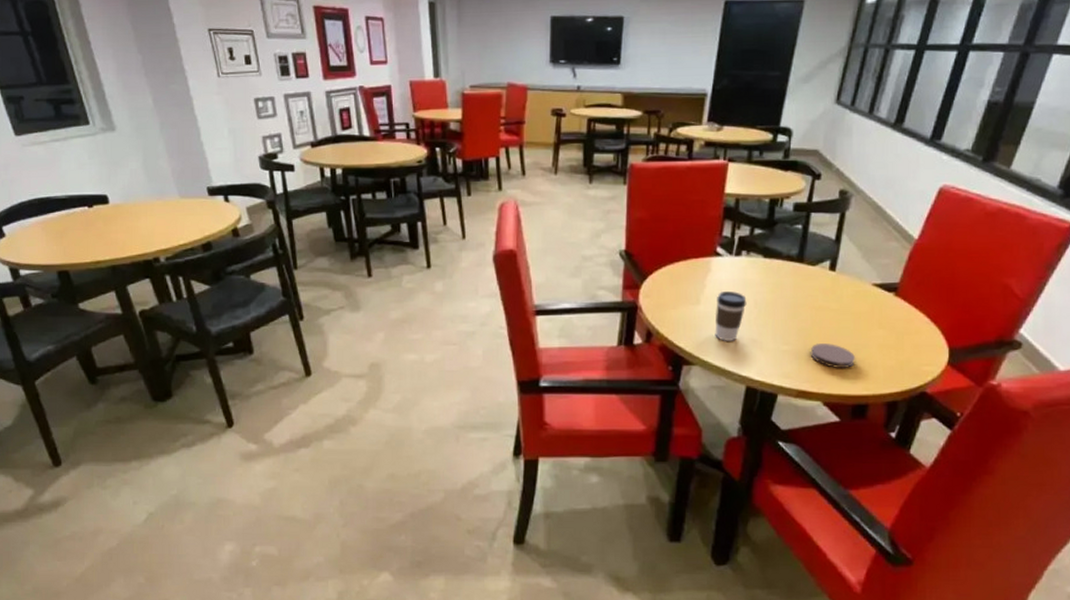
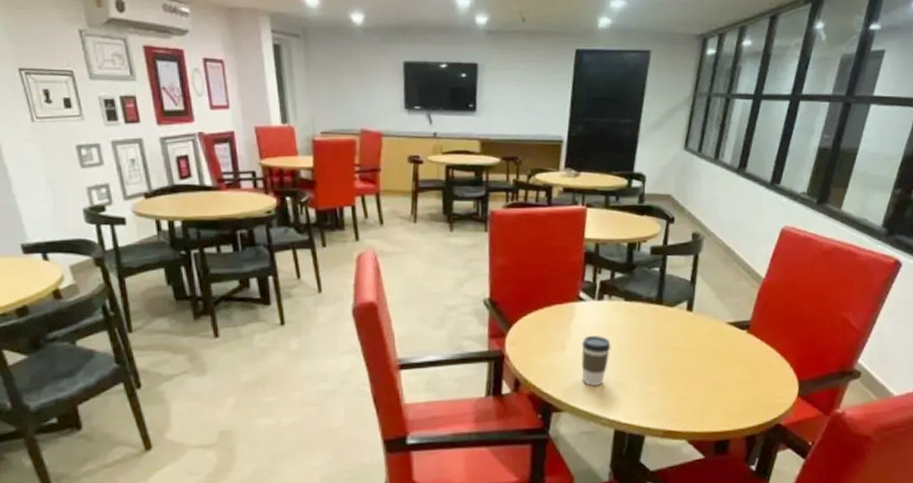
coaster: present [810,343,855,368] -> none [673,382,715,406]

